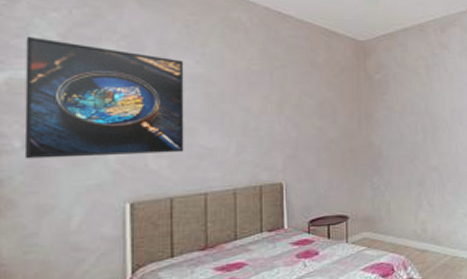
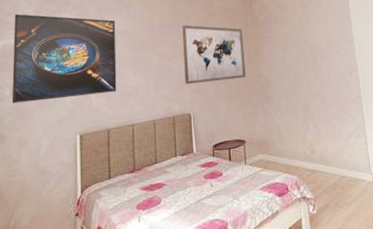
wall art: none [276,76,354,149] -> present [182,25,246,85]

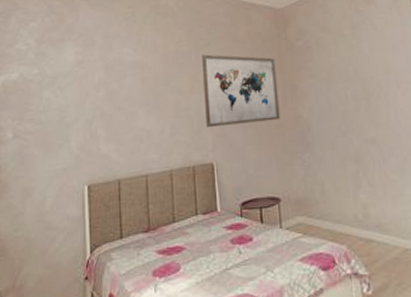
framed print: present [11,13,117,104] -> none [14,44,128,148]

